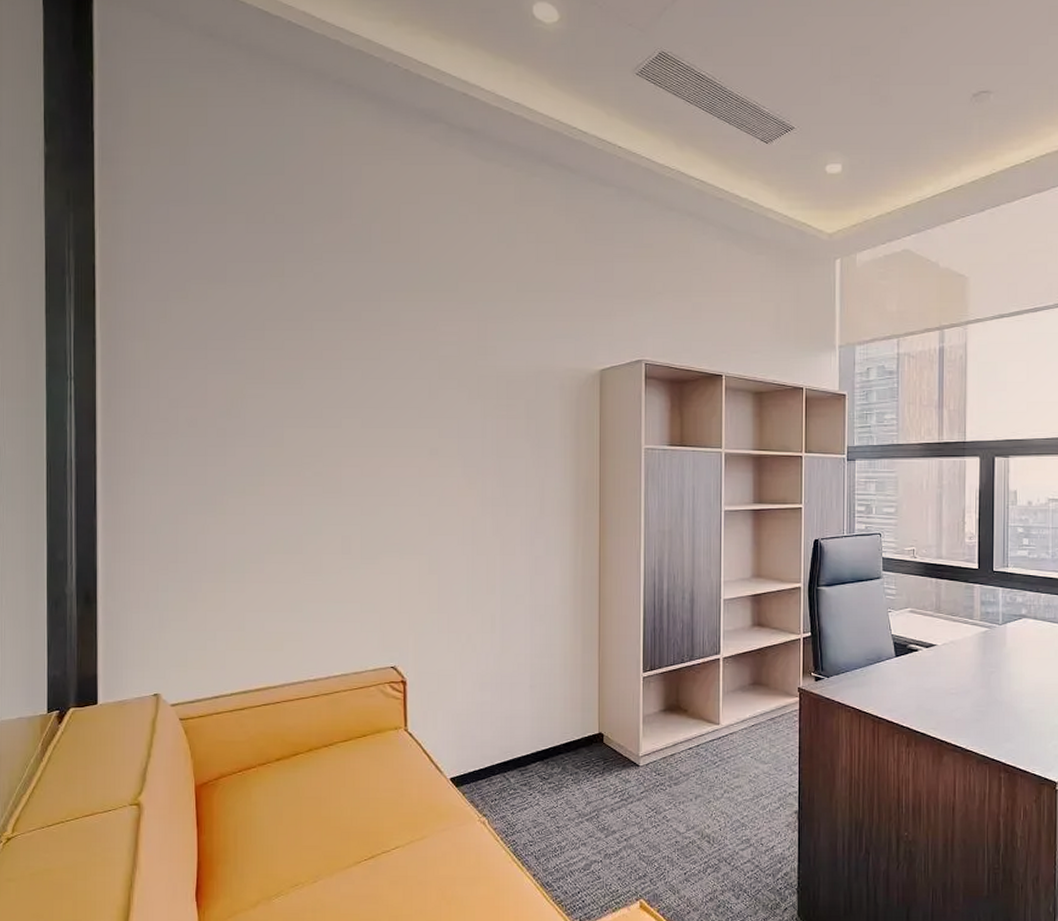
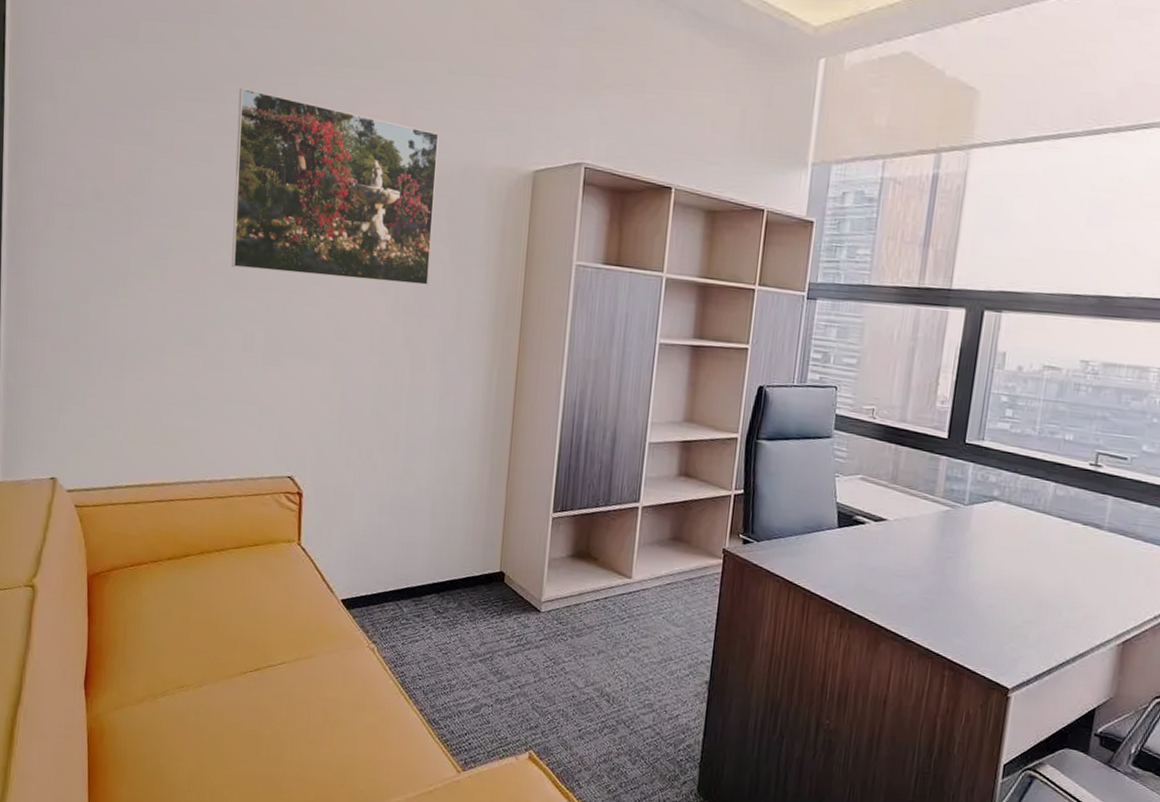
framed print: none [325,315,513,479] -> present [231,87,439,286]

